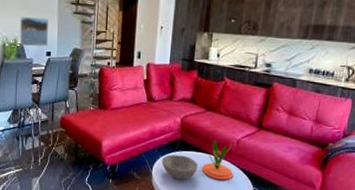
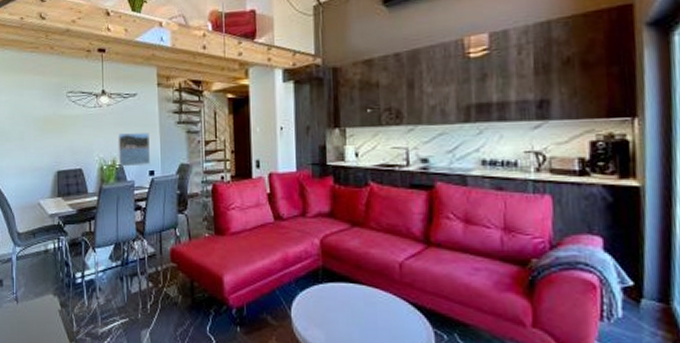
bowl: present [161,154,198,179] -> none [301,289,351,322]
plant: present [202,140,234,181] -> none [357,265,402,321]

